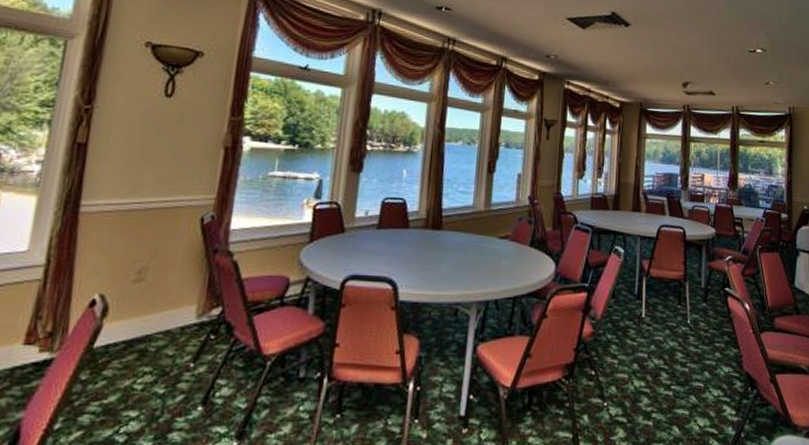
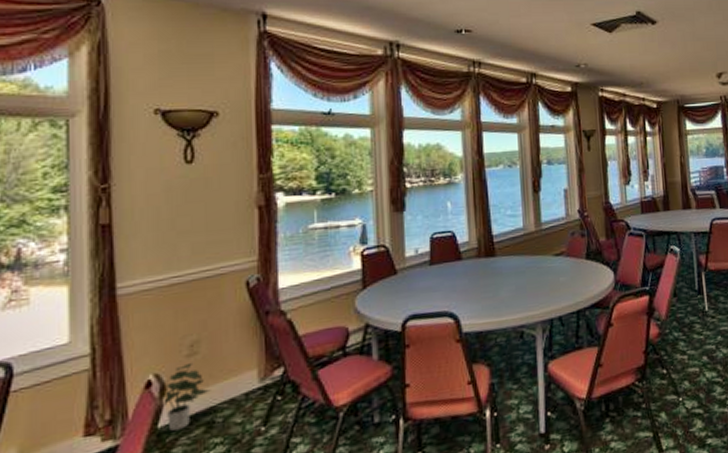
potted plant: none [103,288,150,353] -> present [163,362,211,431]

